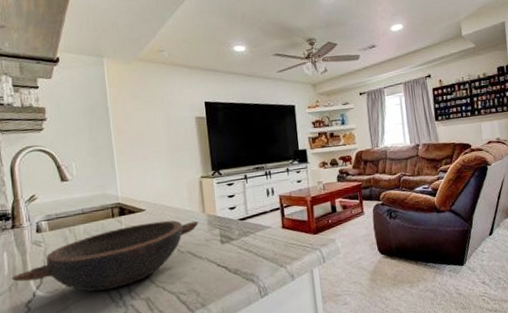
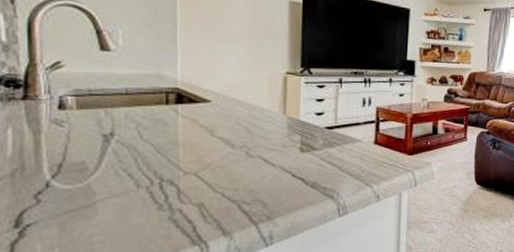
bowl: present [11,220,199,292] -> none [15,116,277,190]

